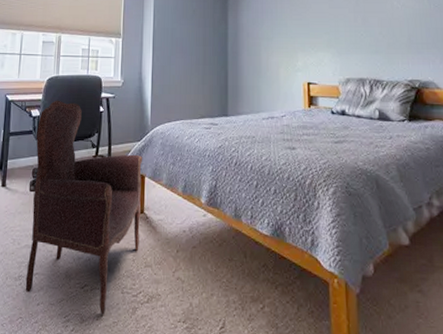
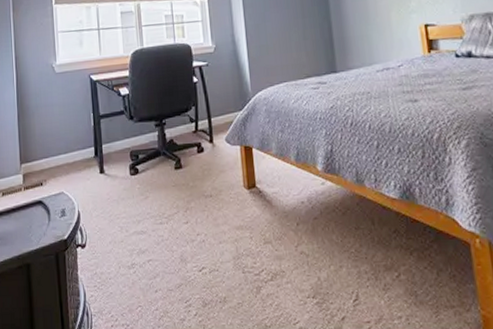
armchair: present [25,100,143,315] -> none [128,74,256,297]

